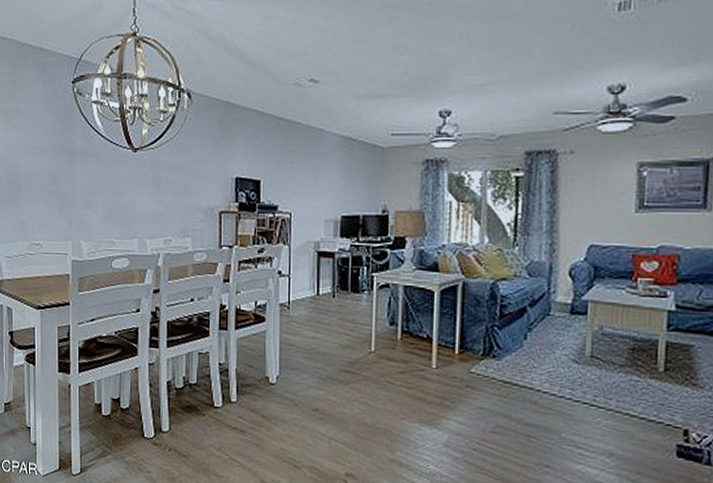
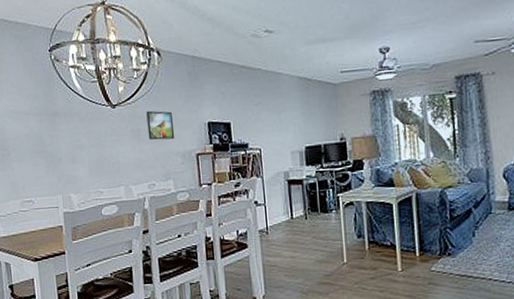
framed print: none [169,158,198,192] -> present [146,110,175,141]

